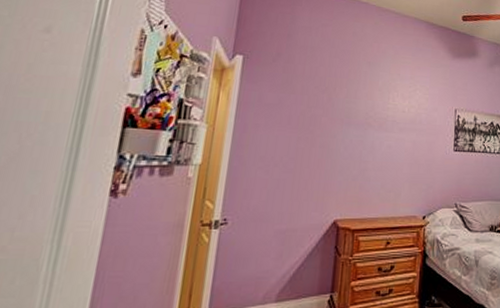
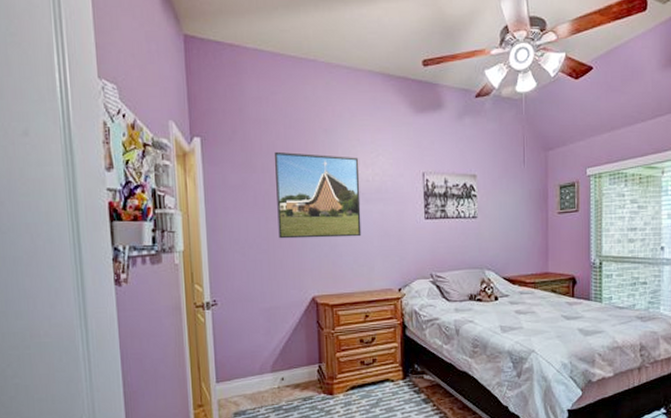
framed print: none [308,76,398,163] -> present [275,151,362,239]

